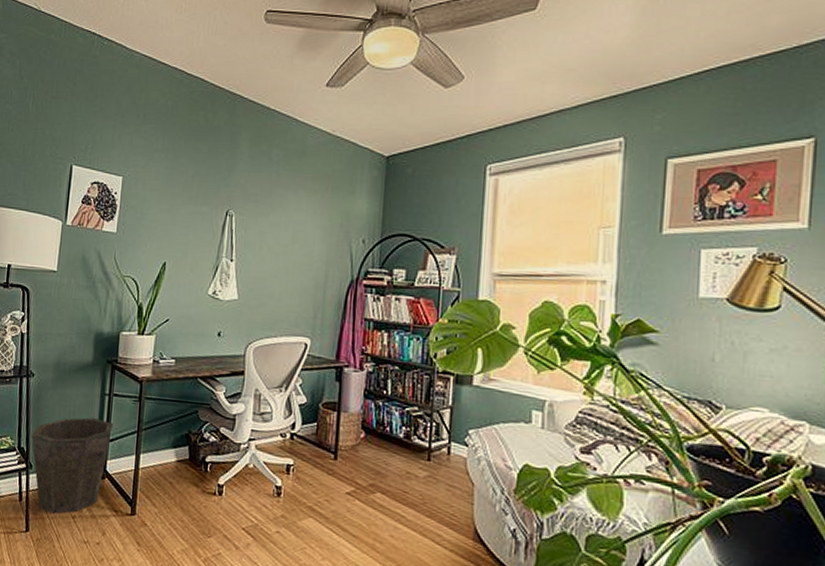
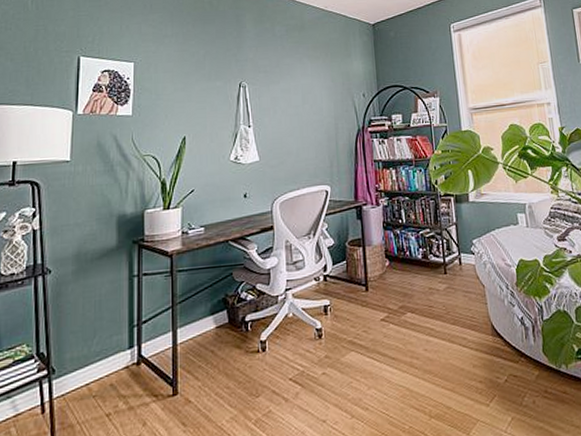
waste bin: present [31,417,114,514] -> none [52,302,146,418]

